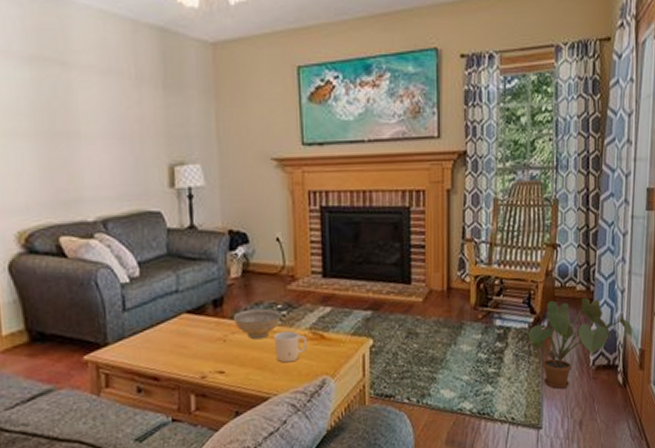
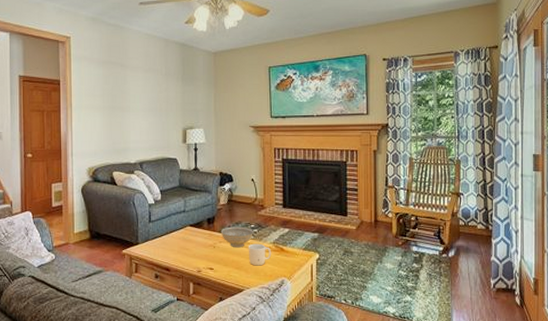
house plant: present [516,297,633,389] -> none [429,234,527,304]

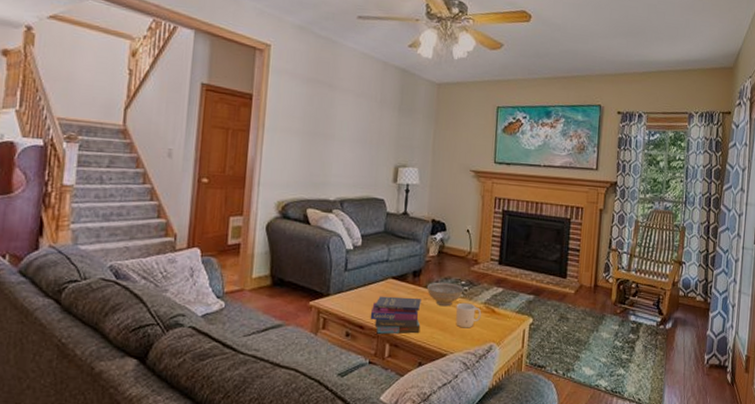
books: none [174,241,218,275] -> present [370,296,422,334]

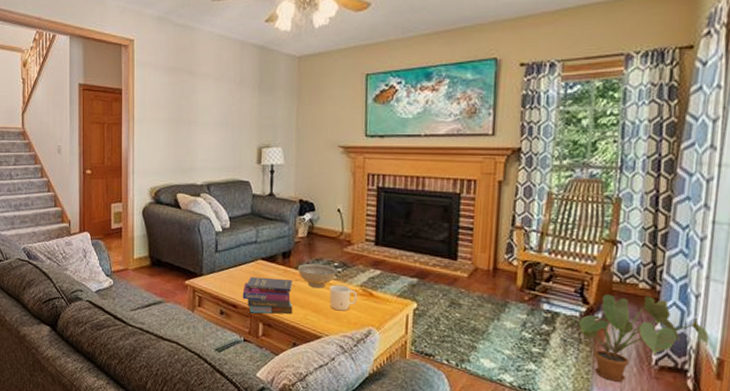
house plant: none [645,306,741,380] -> present [564,293,709,382]

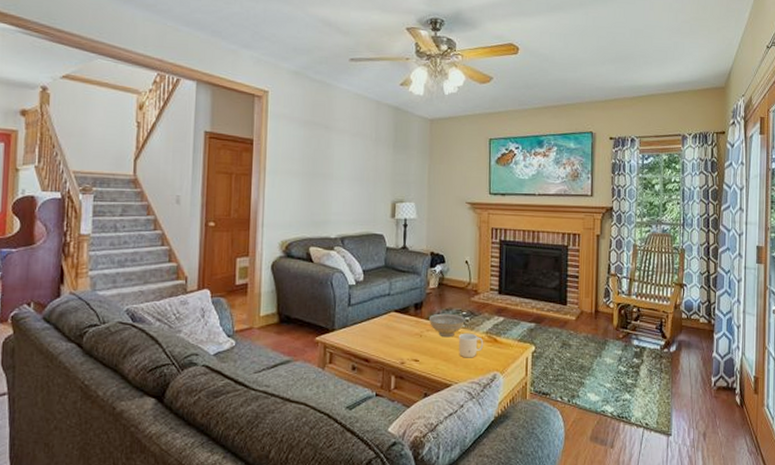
books: present [242,276,293,314] -> none [374,329,424,367]
house plant: present [564,293,709,382] -> none [650,328,748,403]

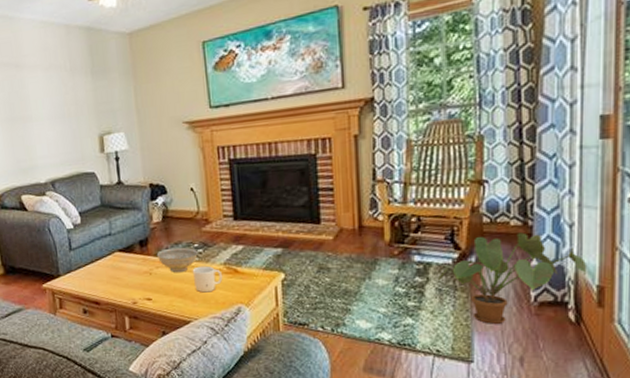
house plant: none [650,328,748,403] -> present [438,232,587,324]

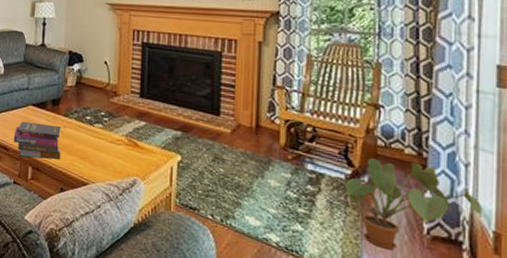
books: none [103,268,158,308] -> present [13,121,61,159]
decorative bowl: present [156,247,198,273] -> none [66,111,103,136]
mug: present [192,265,223,293] -> none [96,133,124,160]

